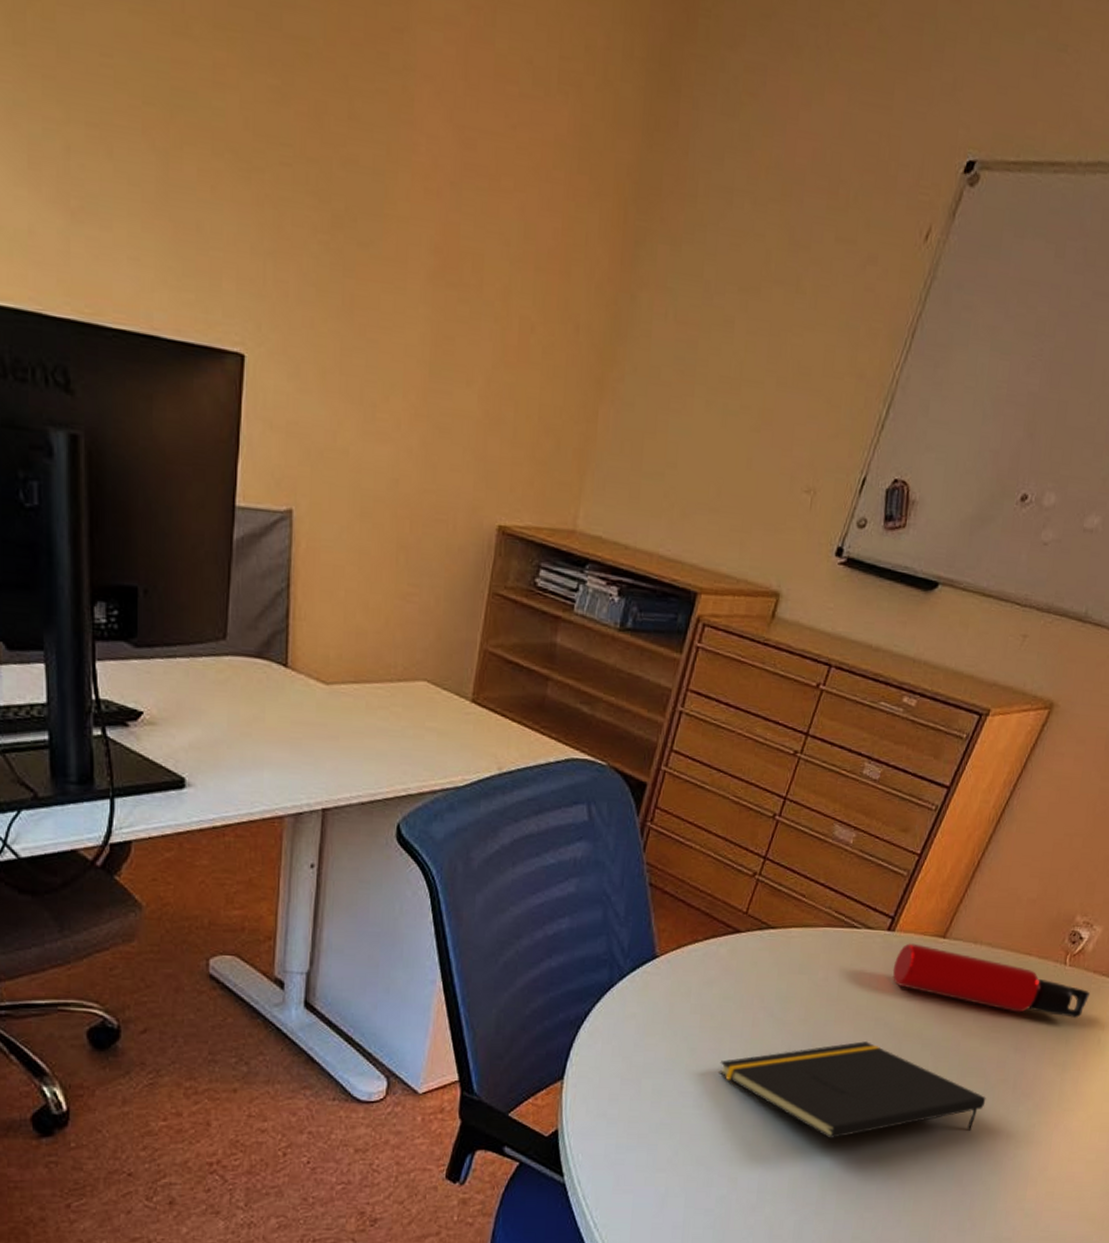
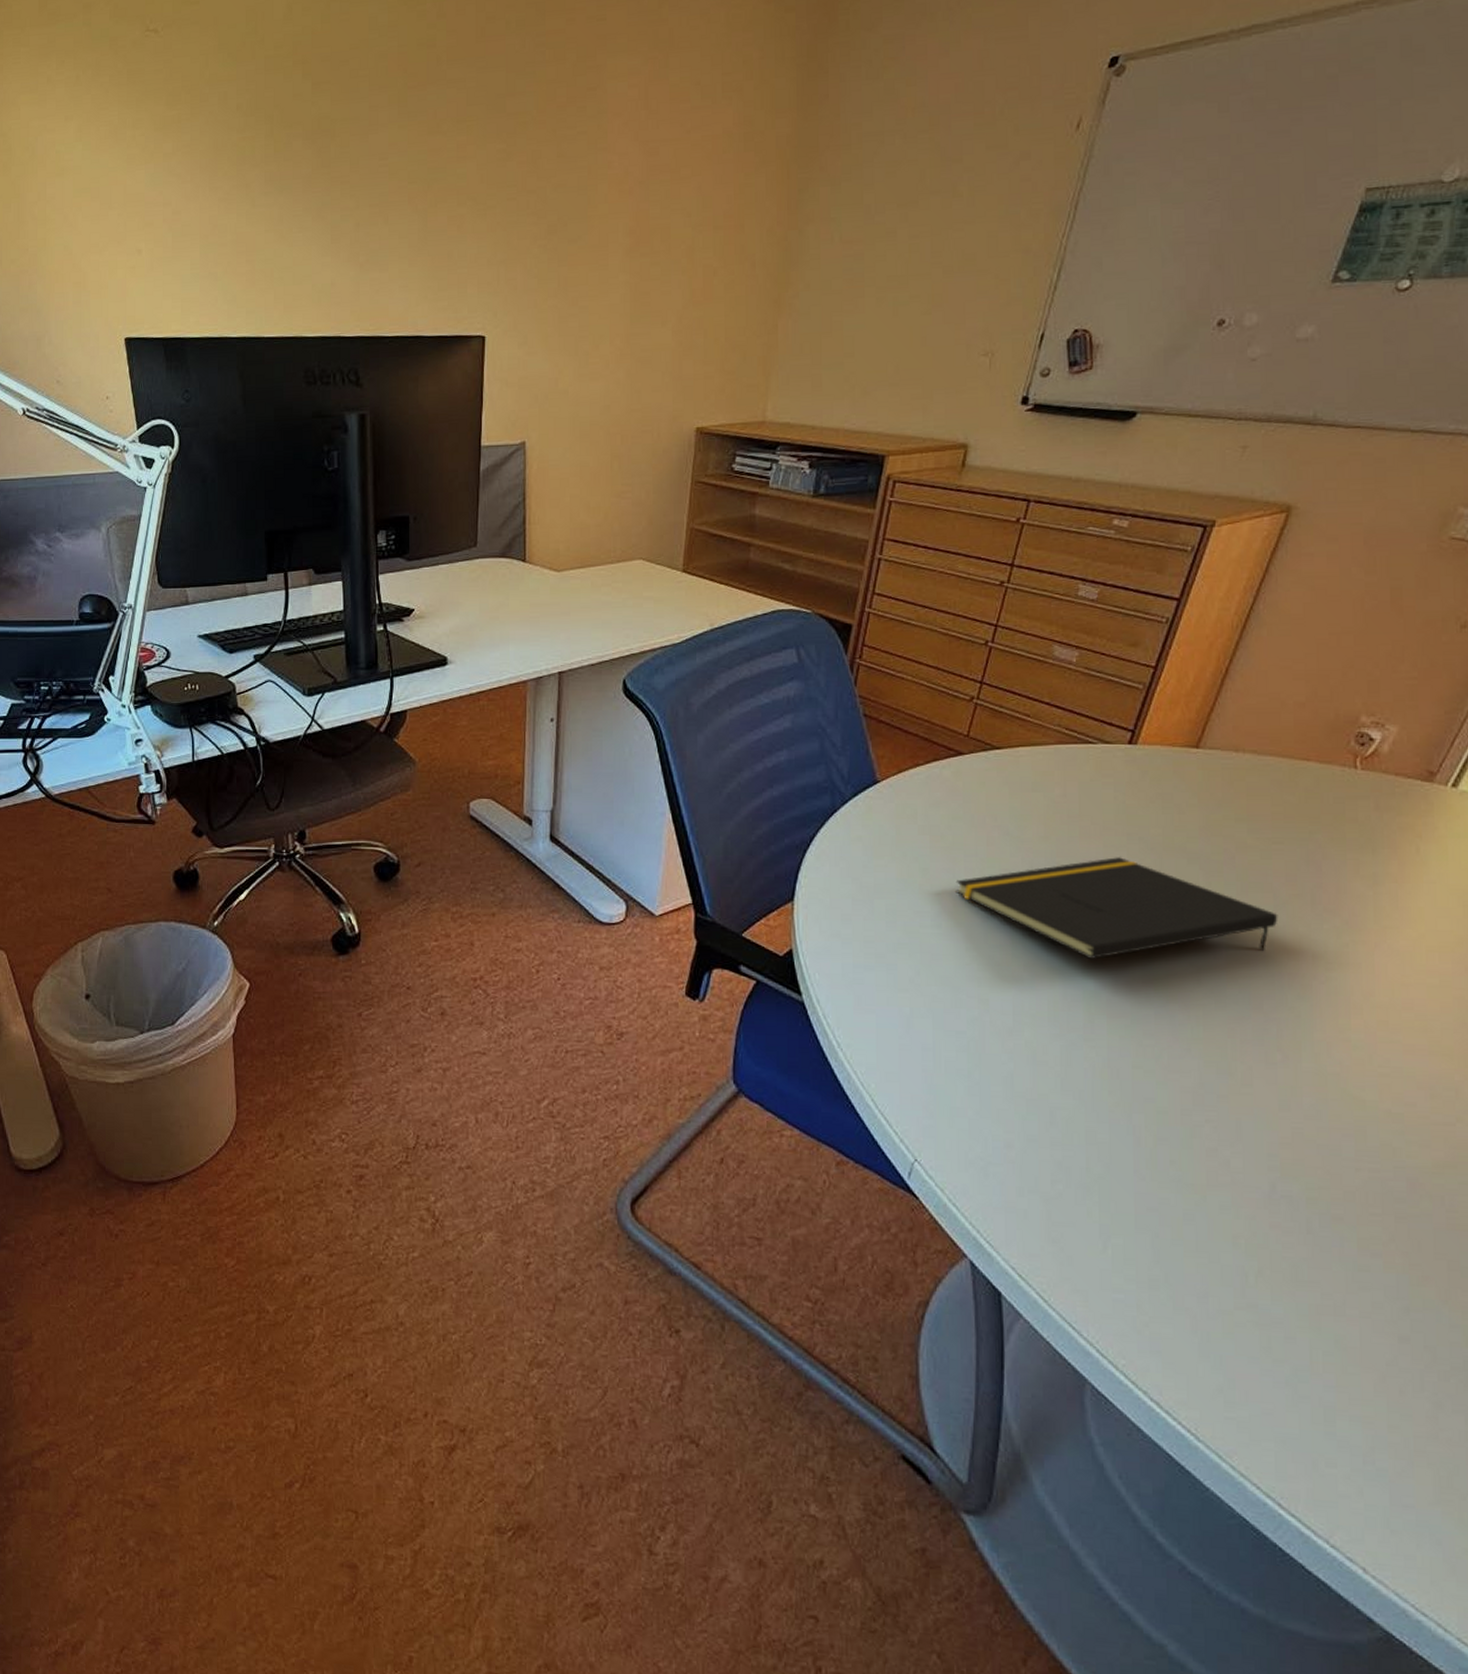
water bottle: present [892,943,1090,1019] -> none [1140,755,1396,827]

